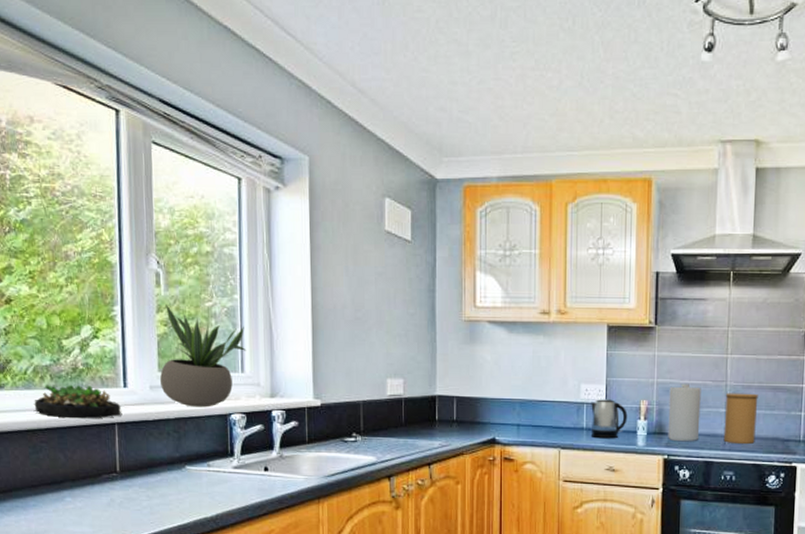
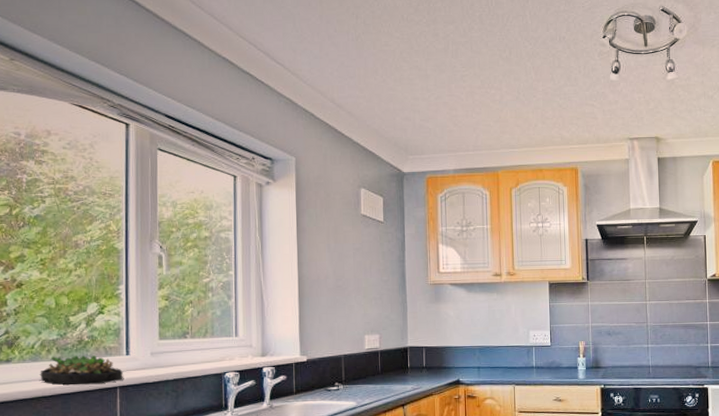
potted plant: present [159,305,246,408] -> none [160,282,240,369]
kettle: present [591,398,628,439] -> none [538,341,569,375]
paper towel holder: present [668,384,701,442] -> none [602,326,629,374]
canister: present [723,393,758,445] -> none [647,331,673,373]

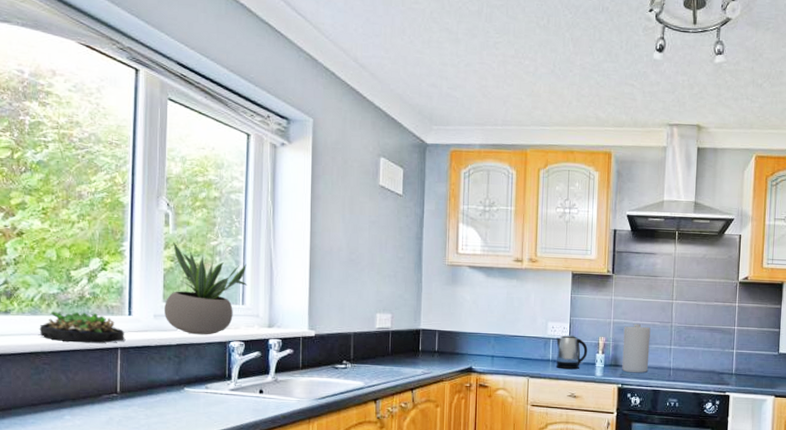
potted plant: none [160,282,240,369] -> present [163,242,248,335]
kettle: none [538,341,569,375] -> present [556,334,588,370]
paper towel holder: none [602,326,629,374] -> present [622,324,651,374]

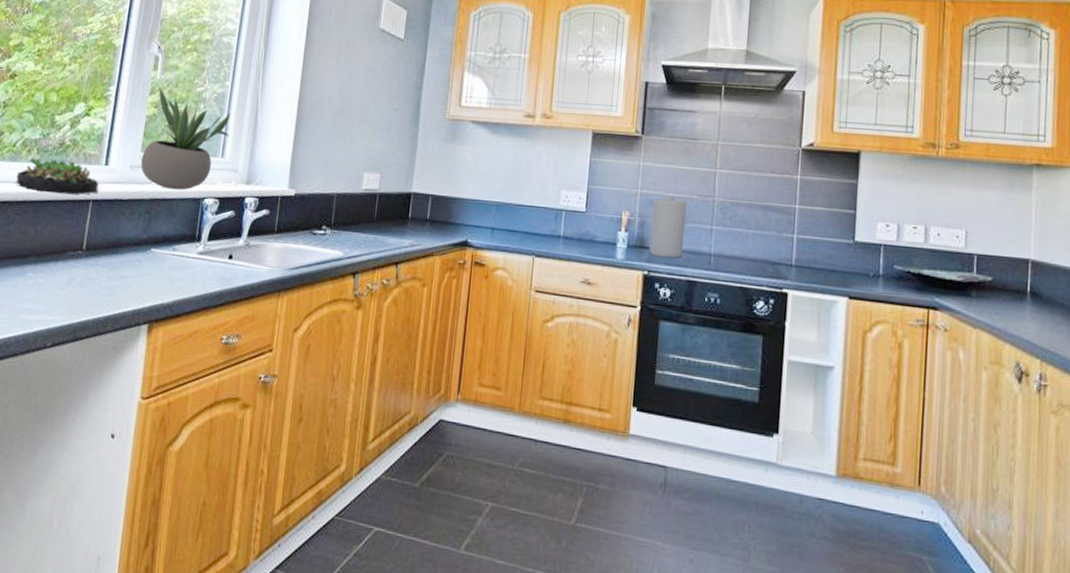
kettle: present [556,334,588,370] -> none [568,206,608,250]

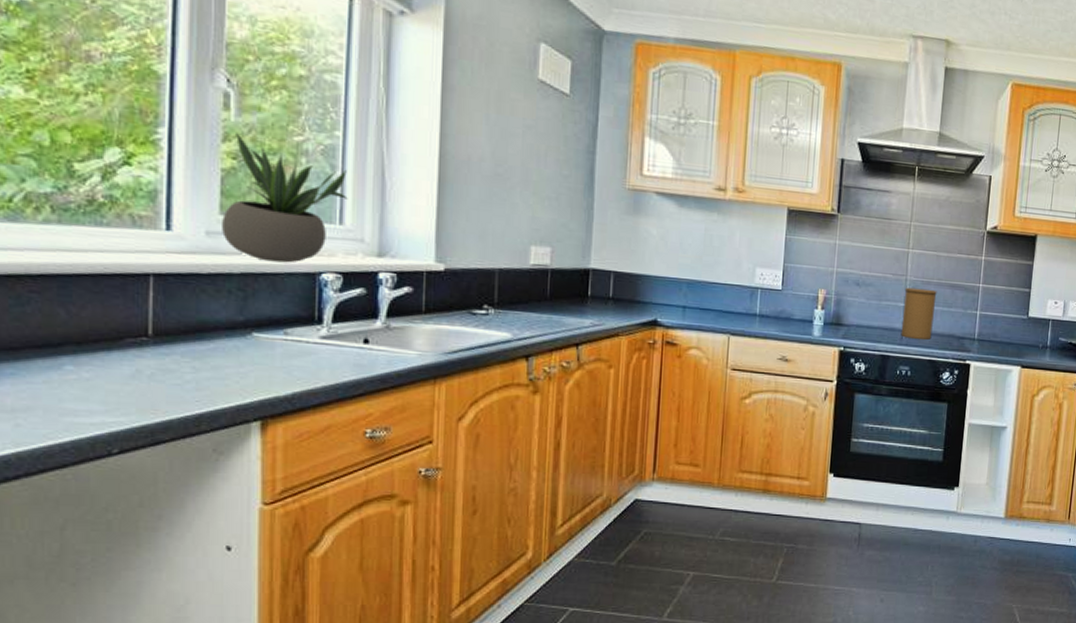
succulent plant: present [14,158,99,195] -> none [20,218,162,267]
paper towel holder: present [649,196,687,259] -> none [845,275,881,335]
canister: none [708,209,748,266] -> present [900,287,937,341]

